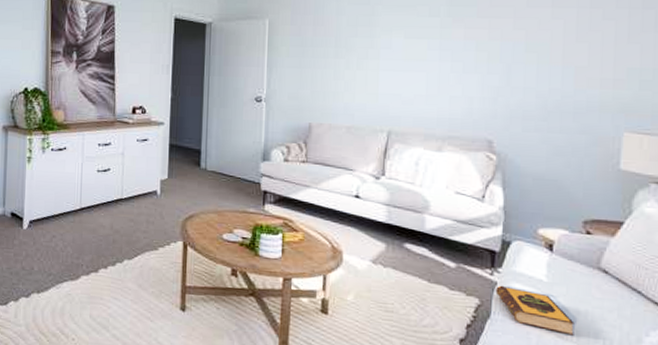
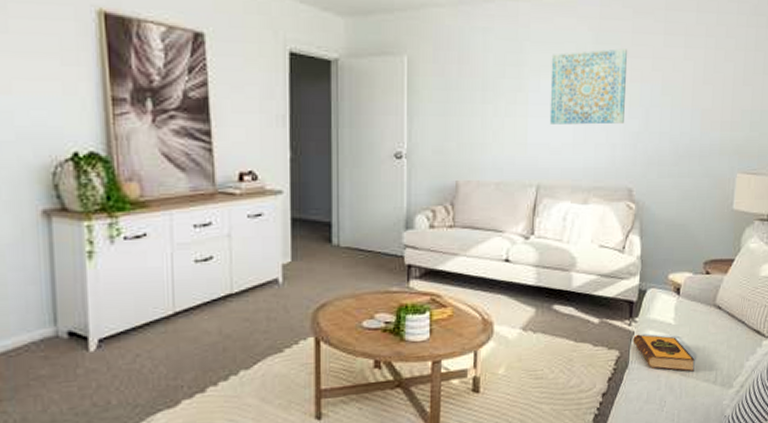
wall art: none [401,10,484,79] -> present [549,49,627,125]

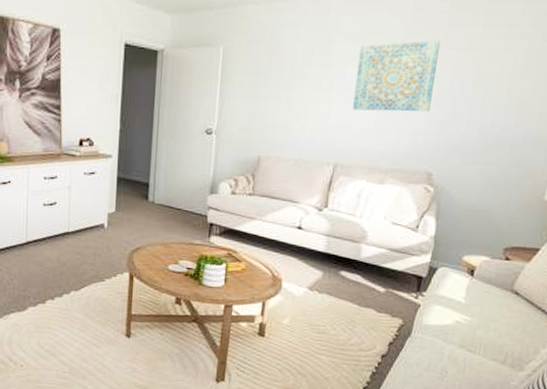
hardback book: present [633,334,695,372] -> none [418,307,484,349]

